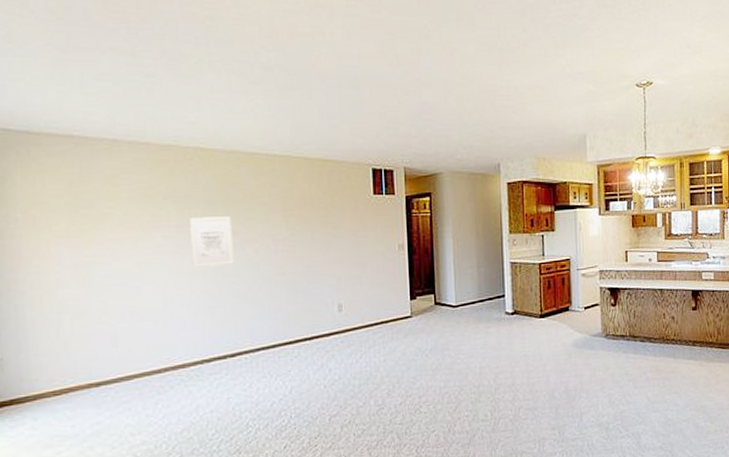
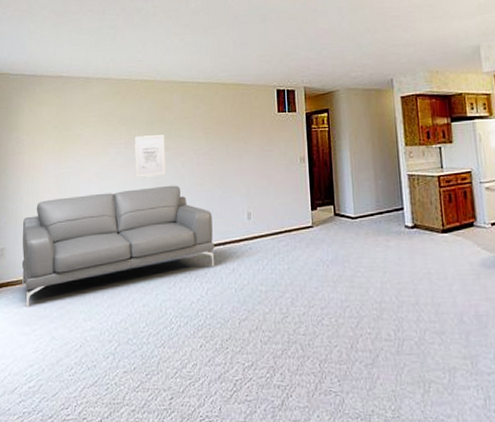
sofa: none [27,275,300,429] -> present [21,185,215,309]

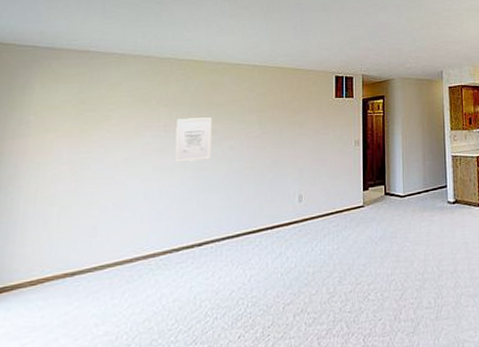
sofa: present [21,185,215,309] -> none [11,169,261,320]

